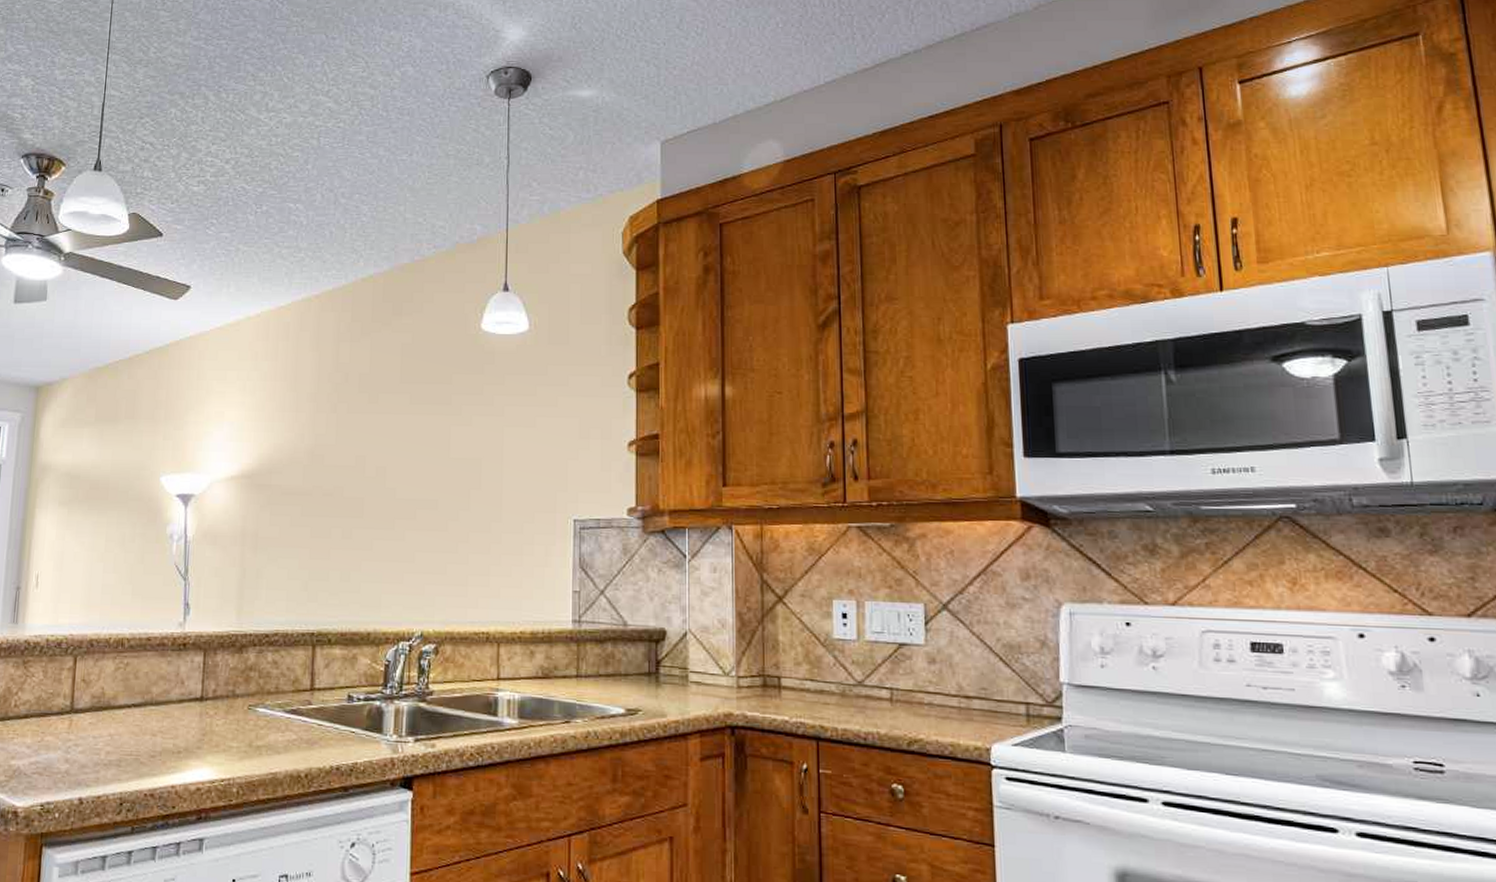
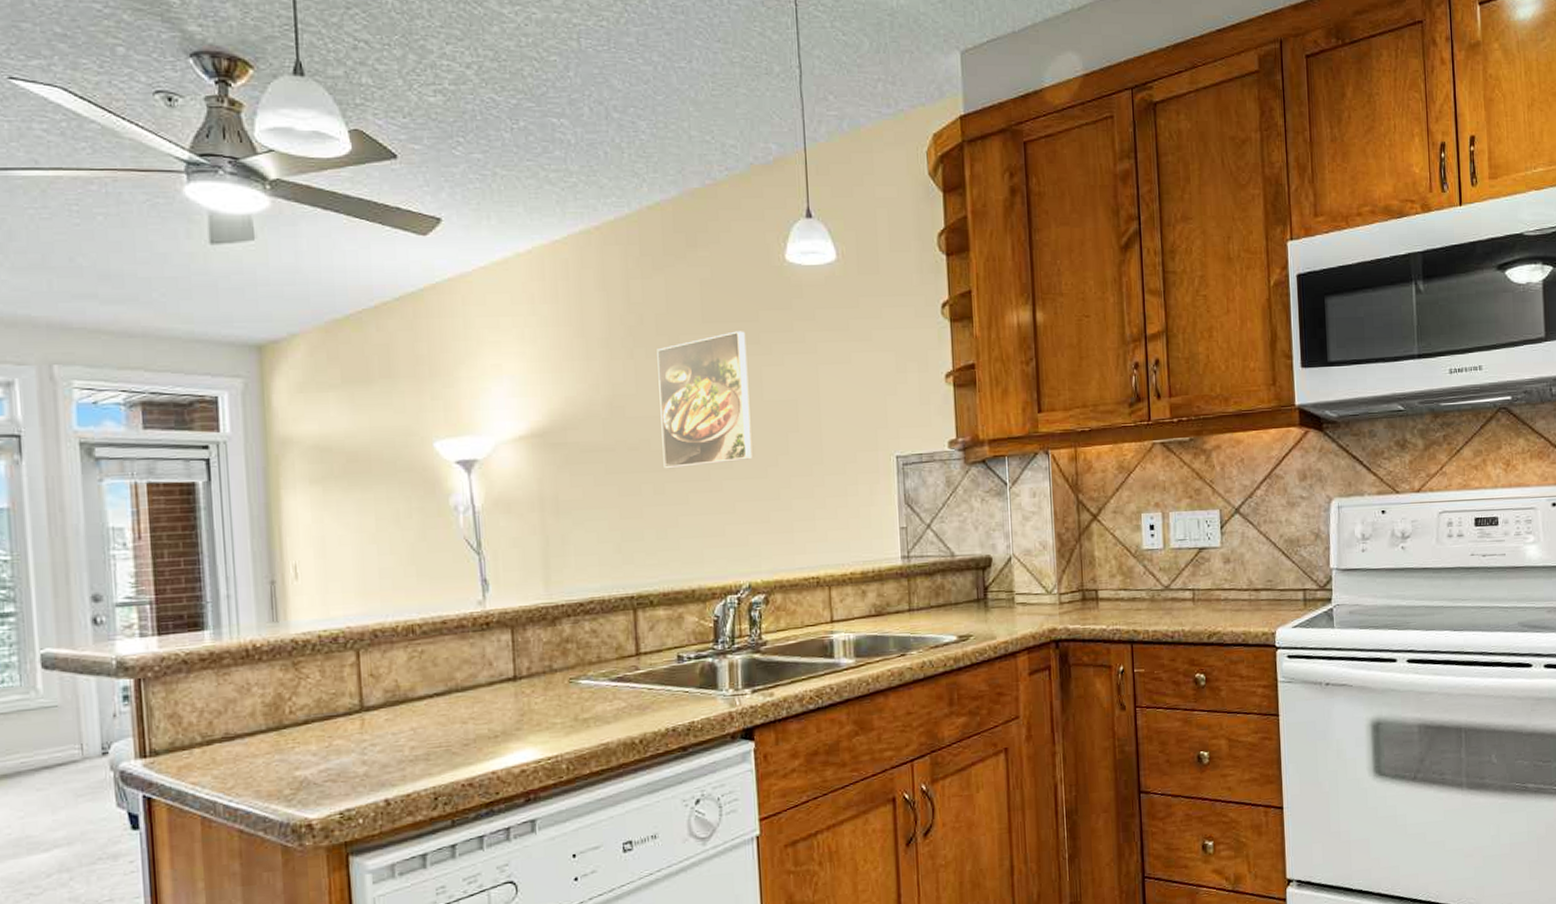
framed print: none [353,392,439,516] -> present [657,331,753,469]

